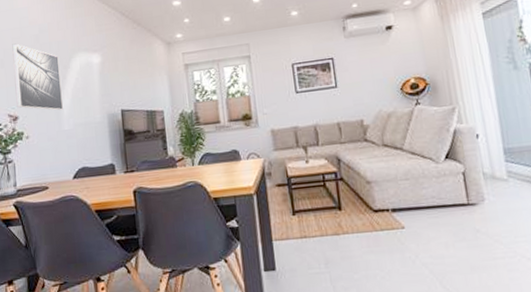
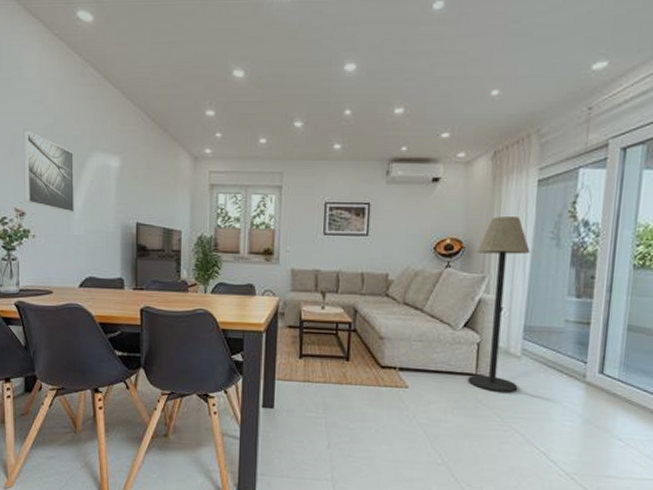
floor lamp: none [441,48,513,219] -> present [467,216,530,392]

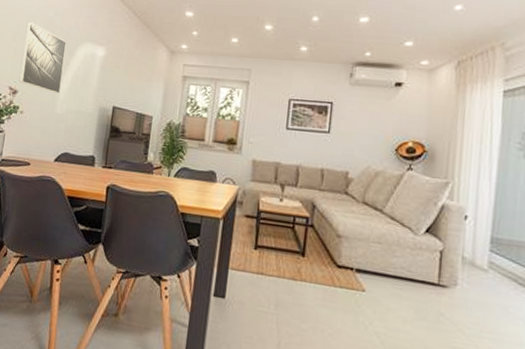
floor lamp: present [467,216,530,392] -> none [429,123,496,309]

